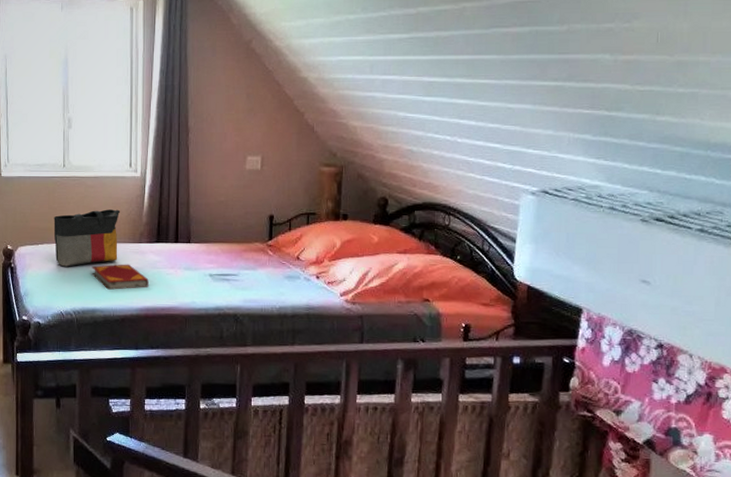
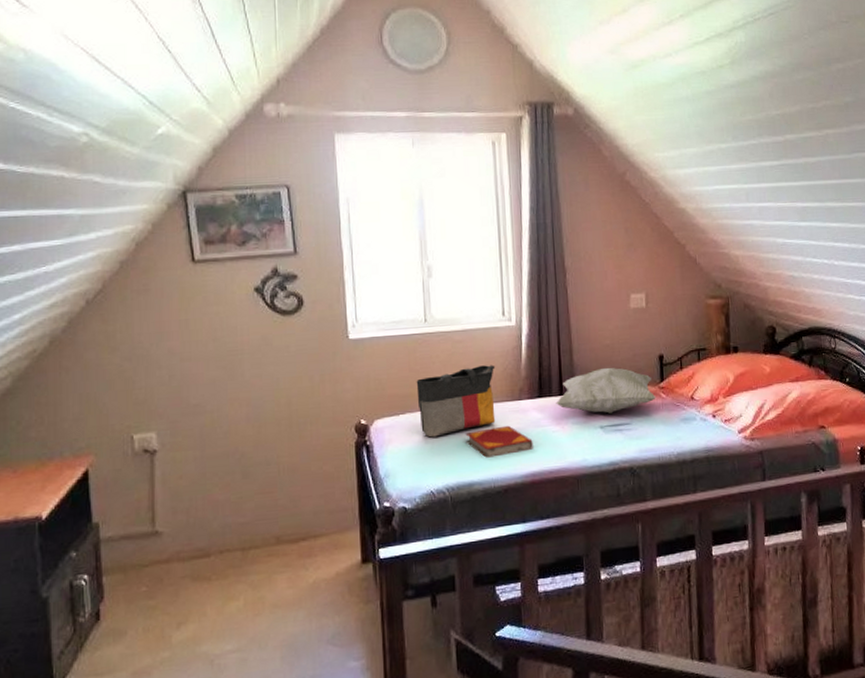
decorative pillow: none [171,222,264,264] -> present [556,367,656,414]

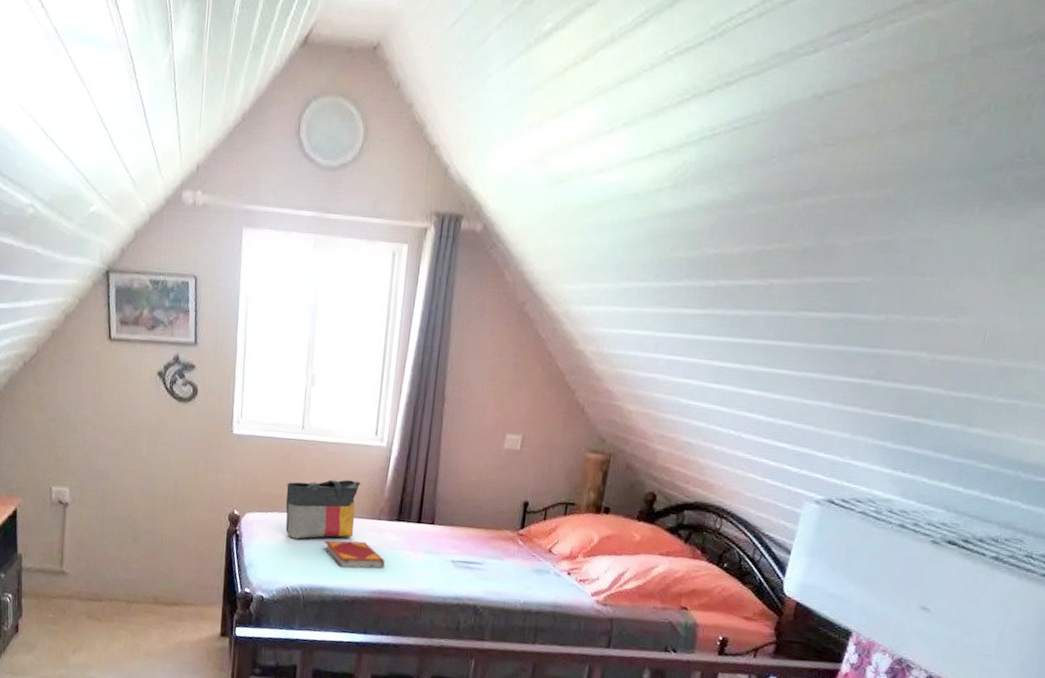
decorative pillow: present [556,367,656,414] -> none [412,503,513,550]

